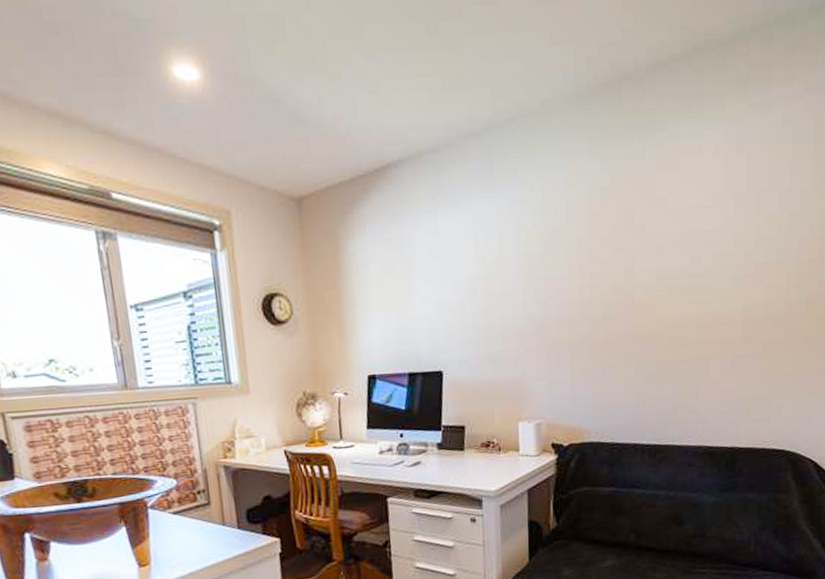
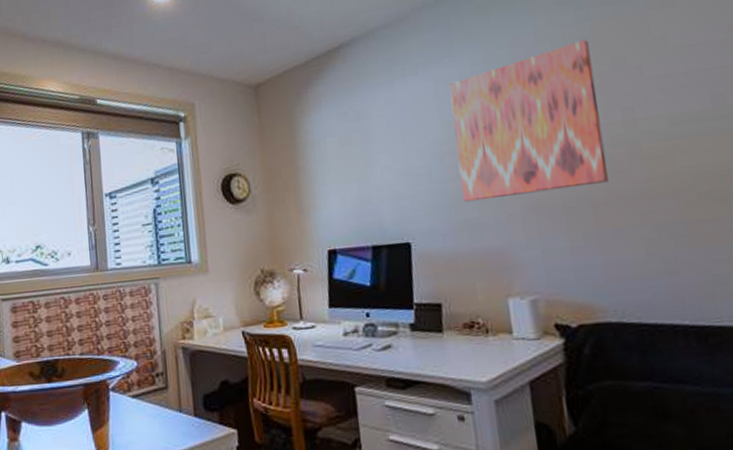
wall art: none [487,191,608,336] -> present [448,40,608,203]

